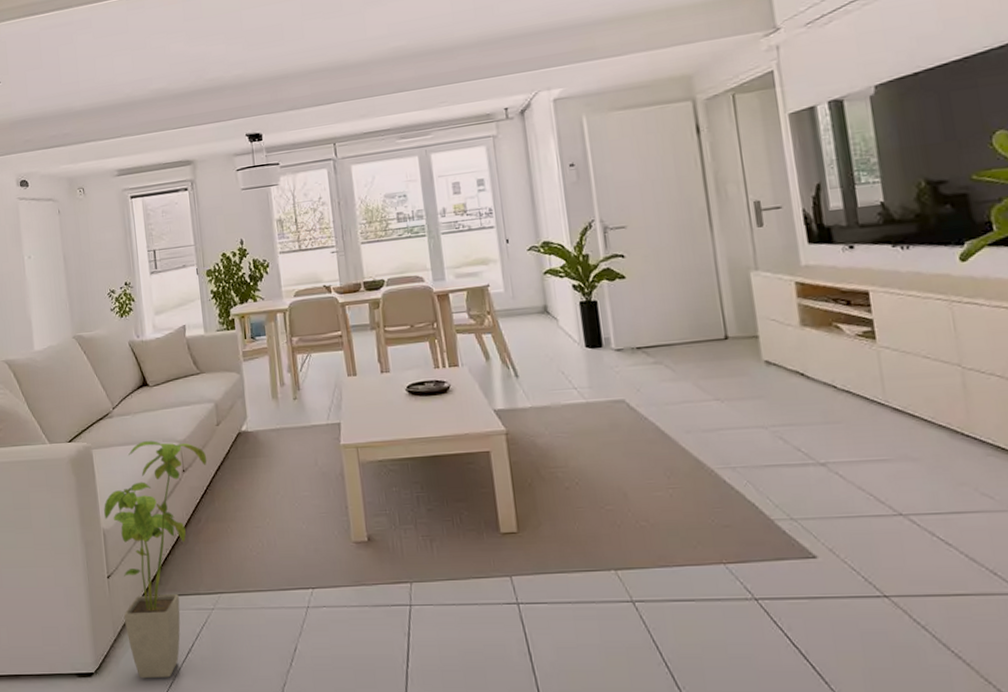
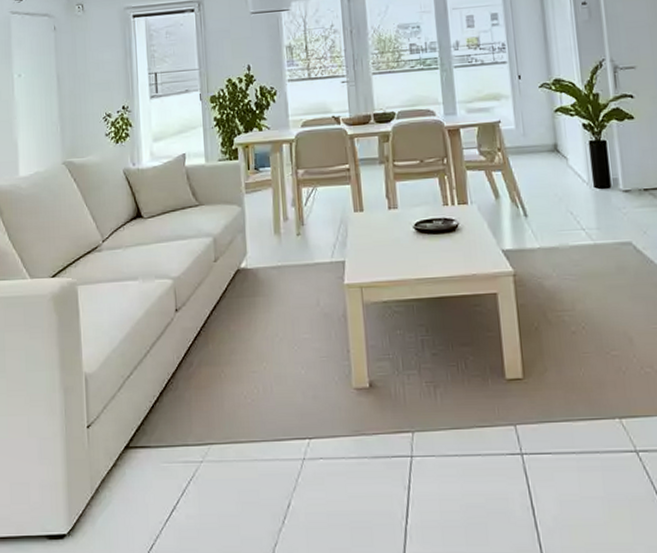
house plant: present [104,441,207,679] -> none [87,277,203,541]

